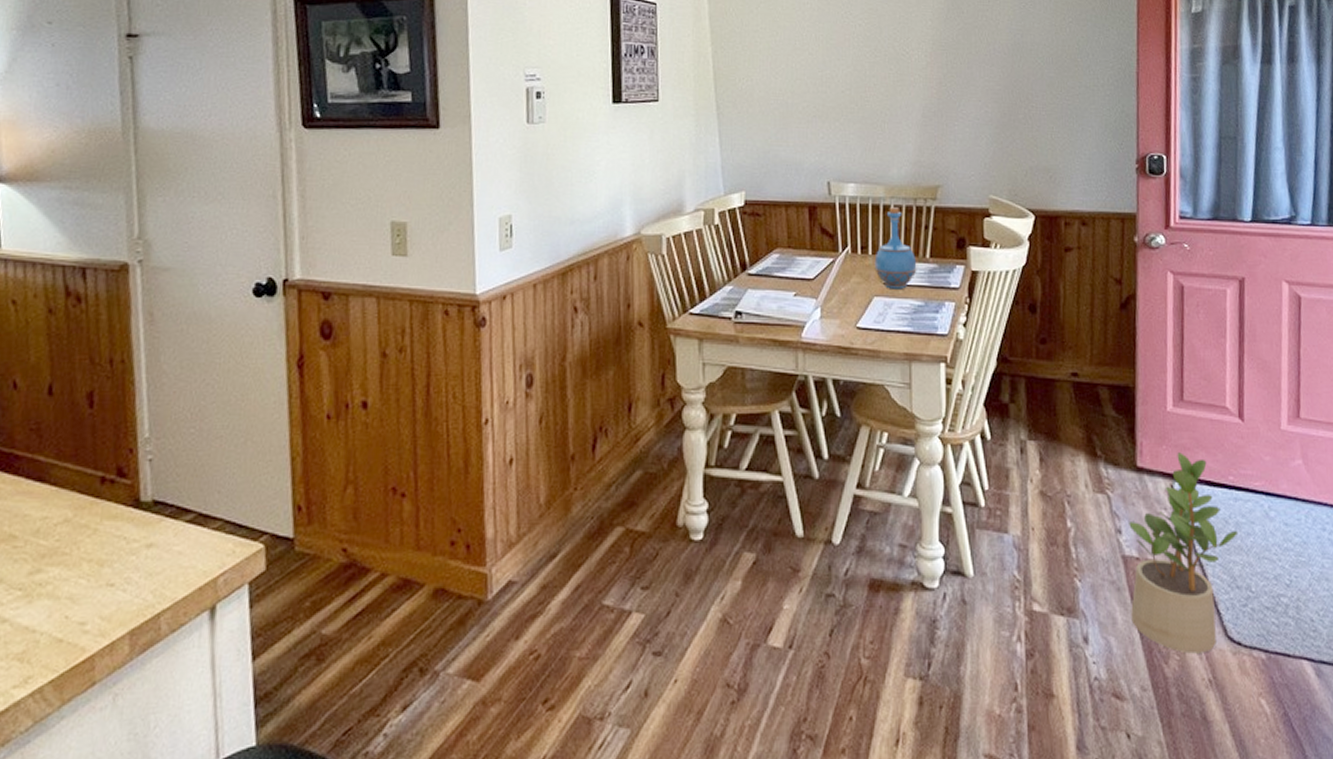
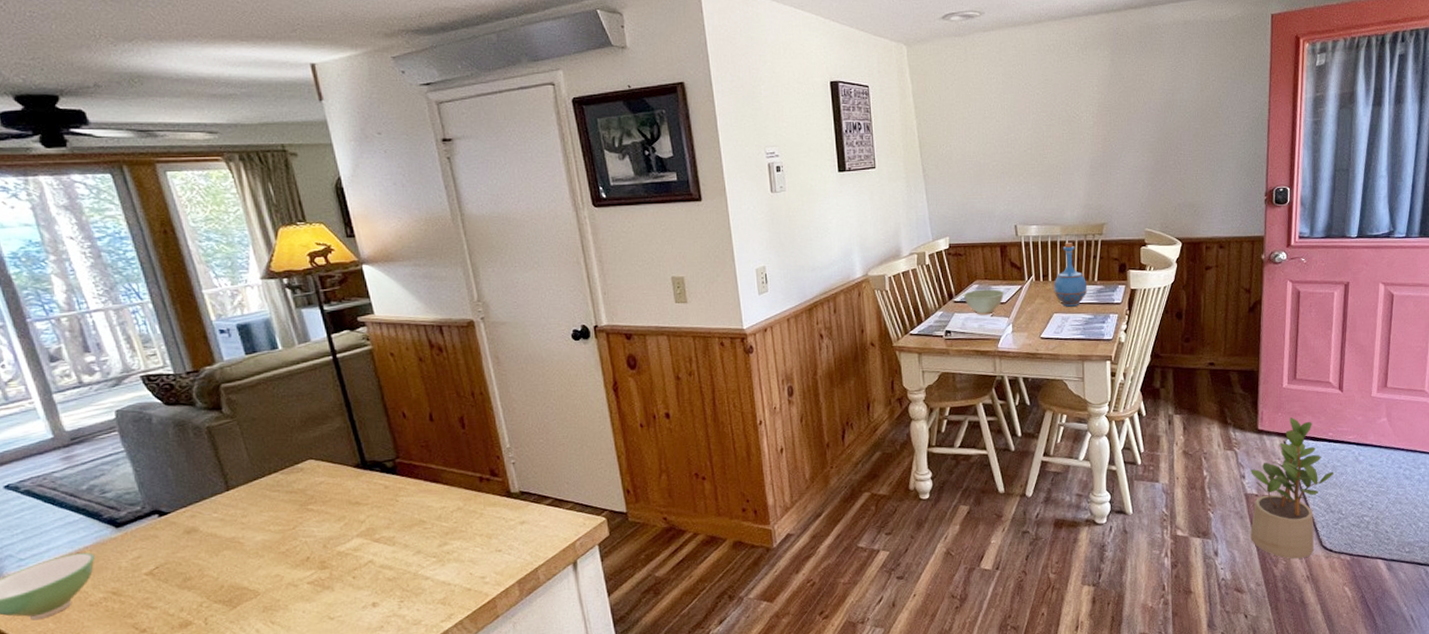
bowl: none [759,260,811,294] -> present [963,289,1004,315]

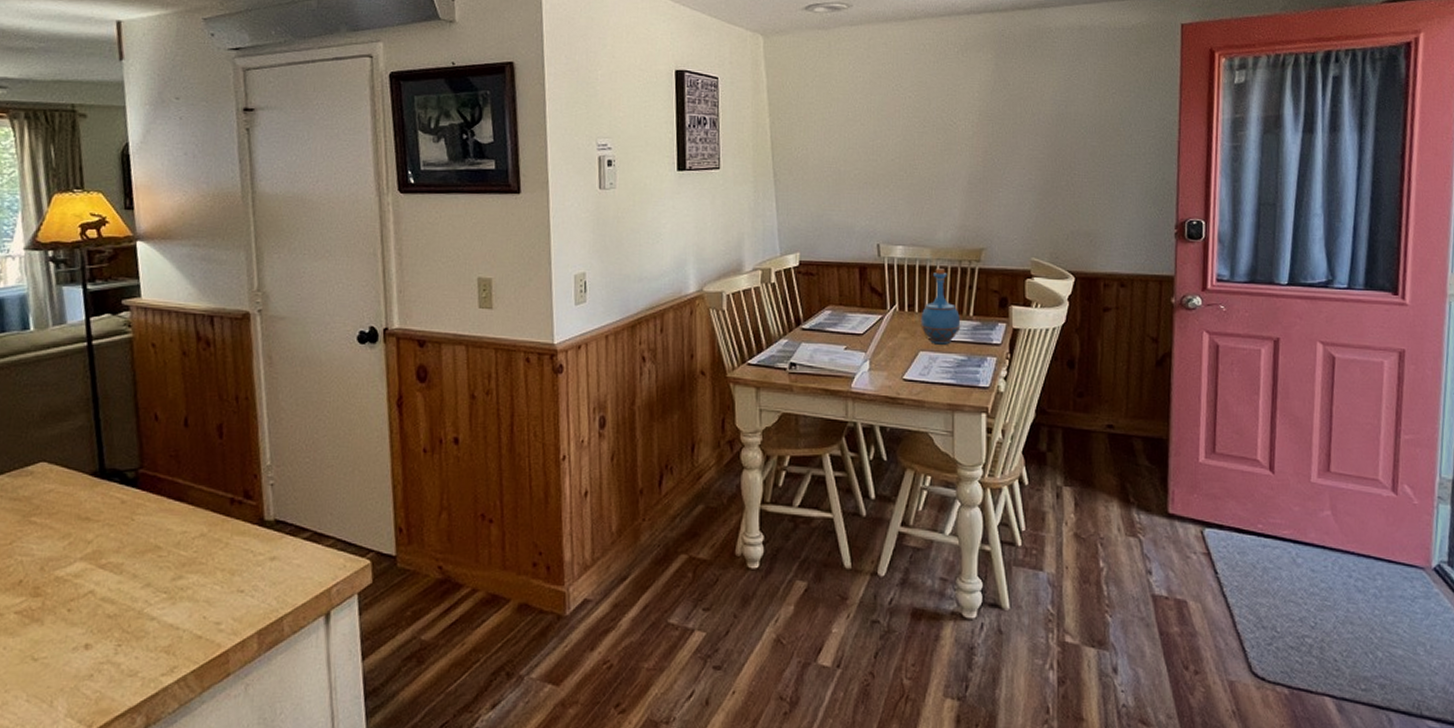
bowl: present [963,289,1004,315] -> none [813,316,861,348]
potted plant: present [1250,417,1334,559] -> none [1159,501,1266,687]

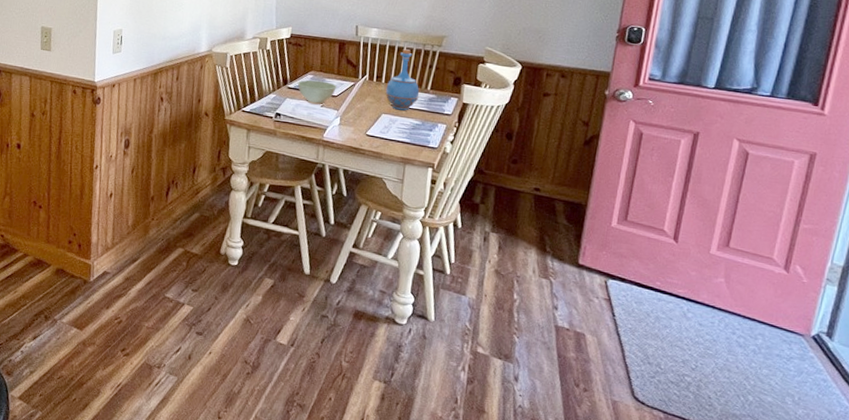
bowl: none [813,316,861,348] -> present [297,80,337,105]

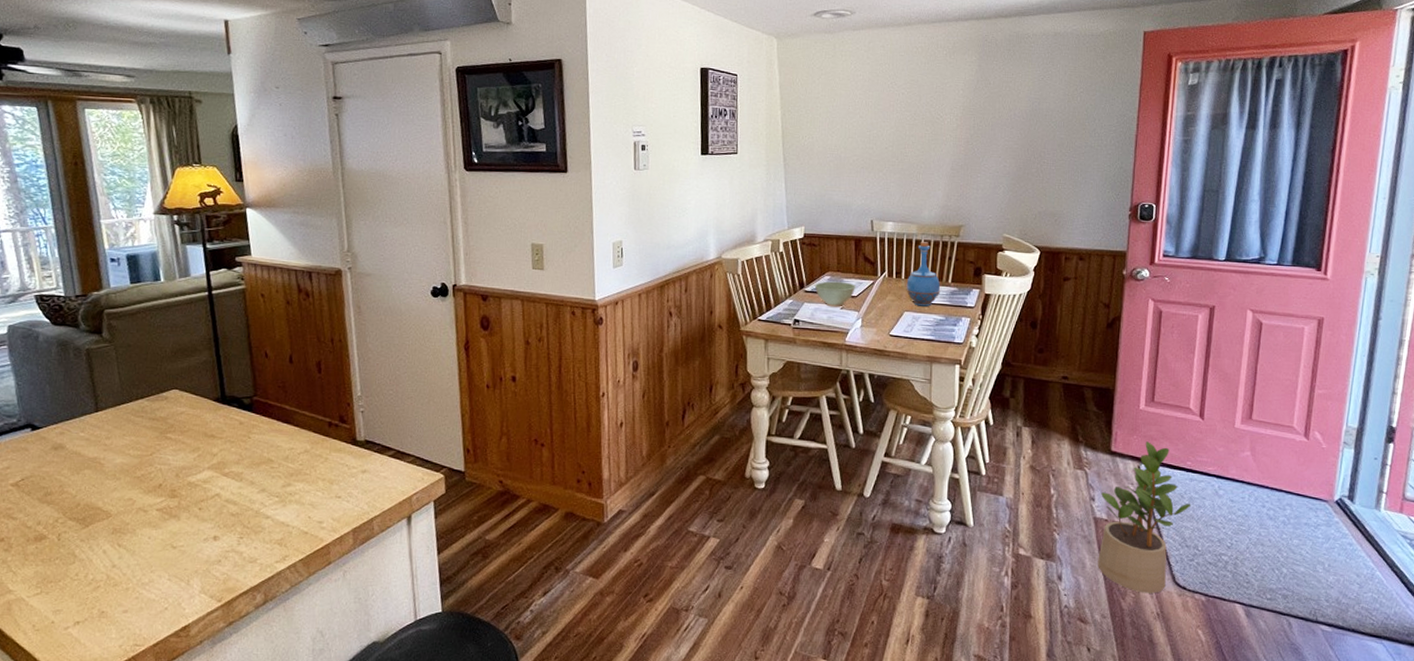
potted plant: none [555,258,657,405] -> present [1098,441,1191,594]

